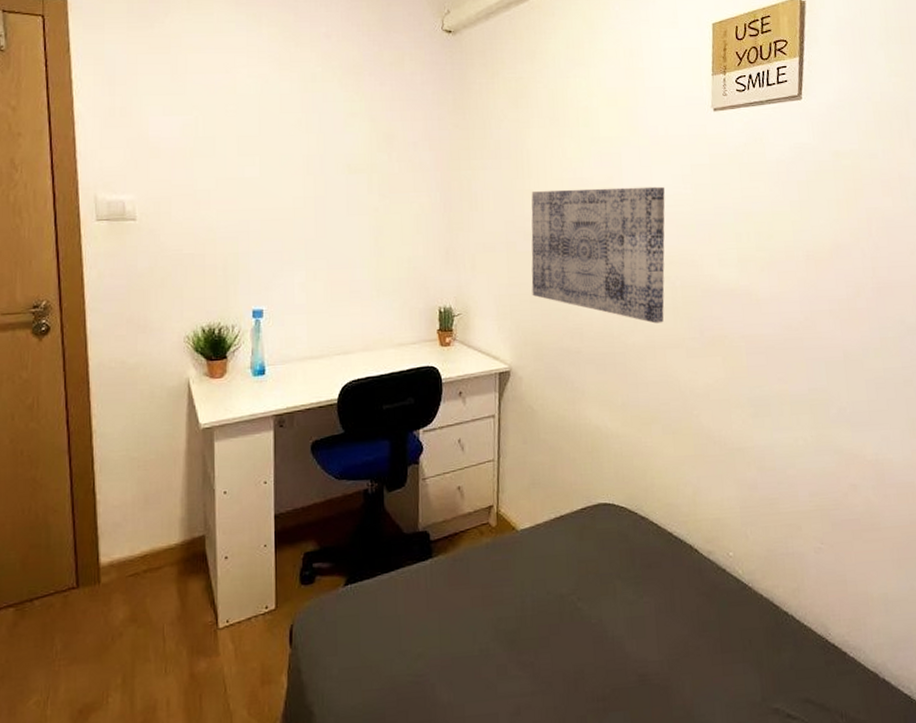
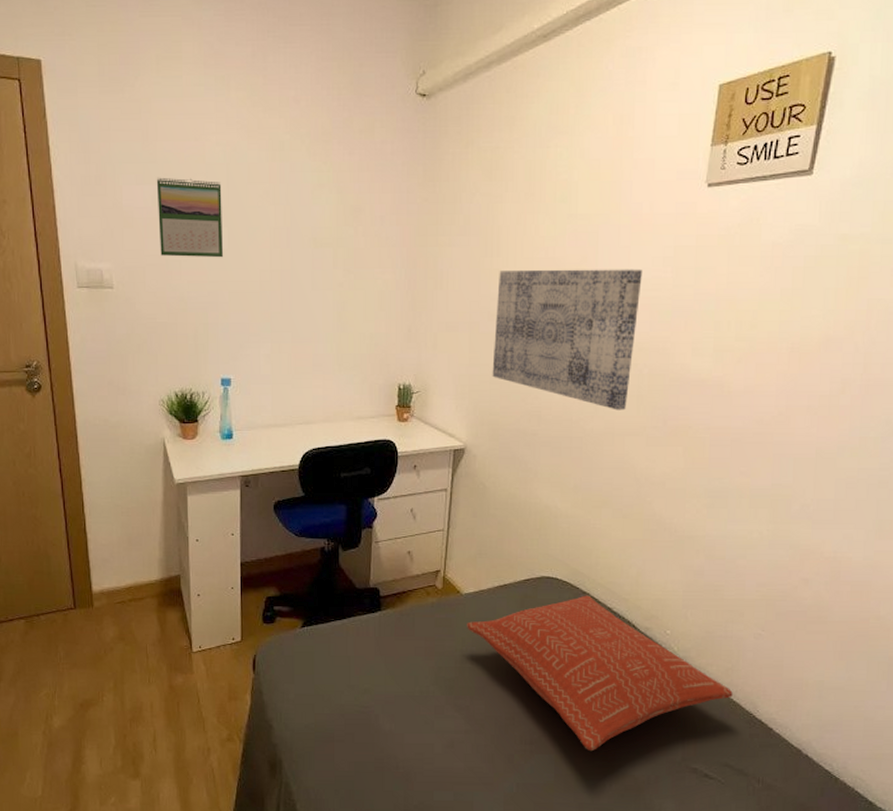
calendar: none [185,108,254,186] -> present [156,177,223,258]
pillow: none [525,520,803,701] -> present [467,595,733,750]

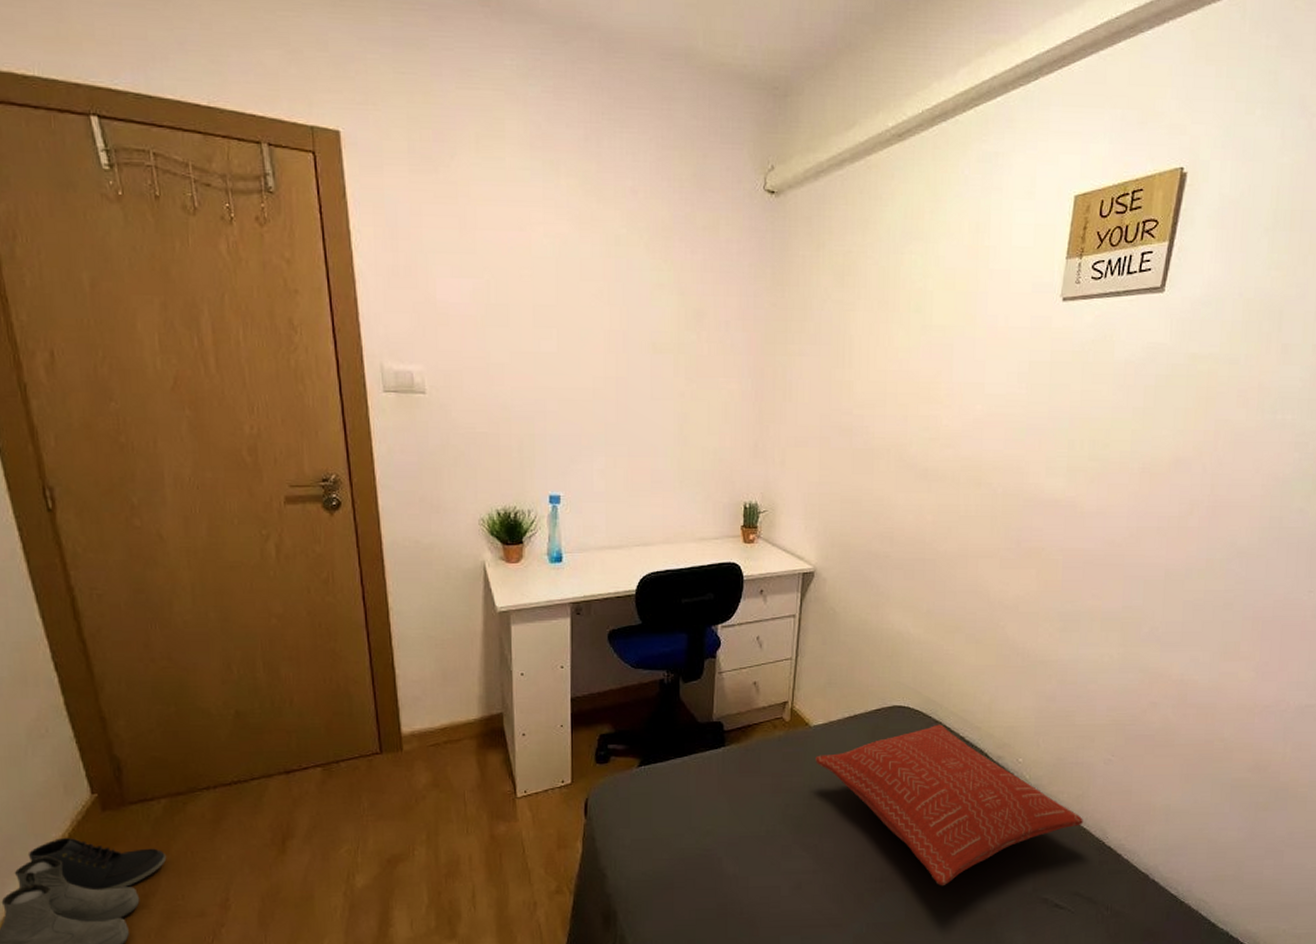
calendar: present [156,177,223,258] -> none [475,270,551,362]
wall art: present [492,269,642,410] -> none [843,382,997,531]

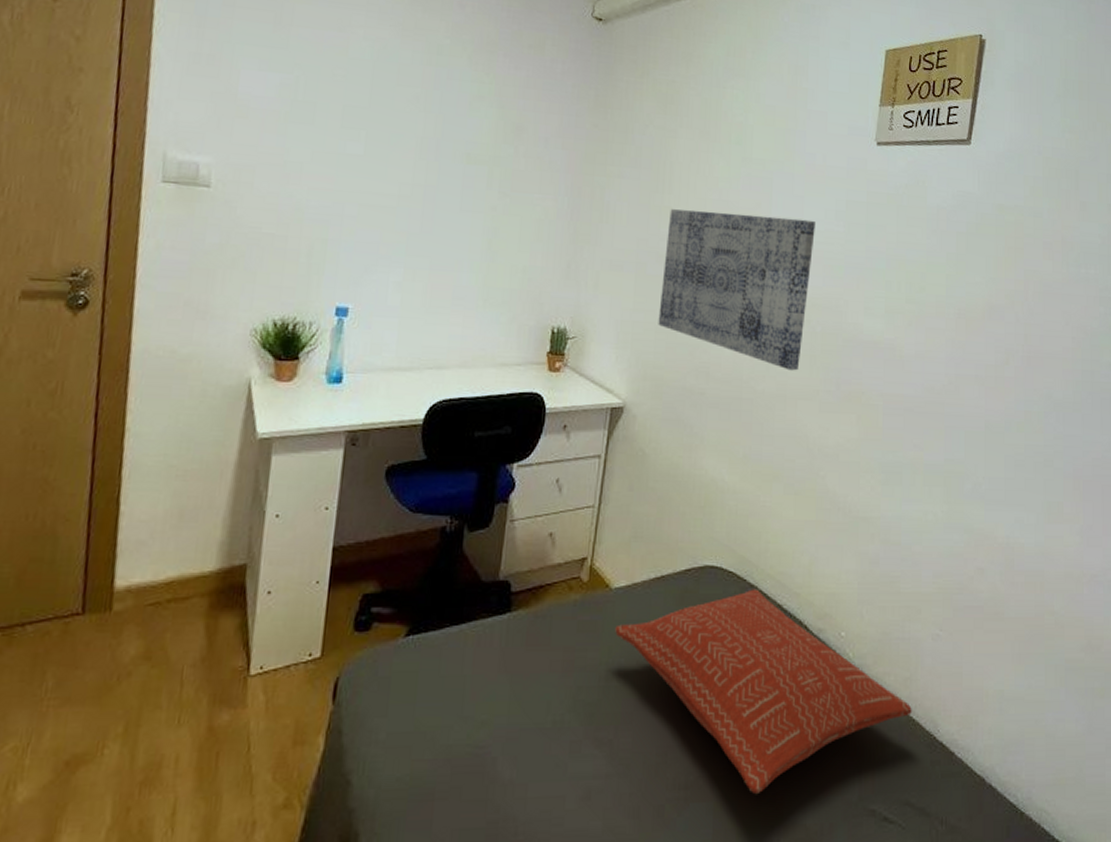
wall art: none [843,382,997,531] -> present [658,209,815,371]

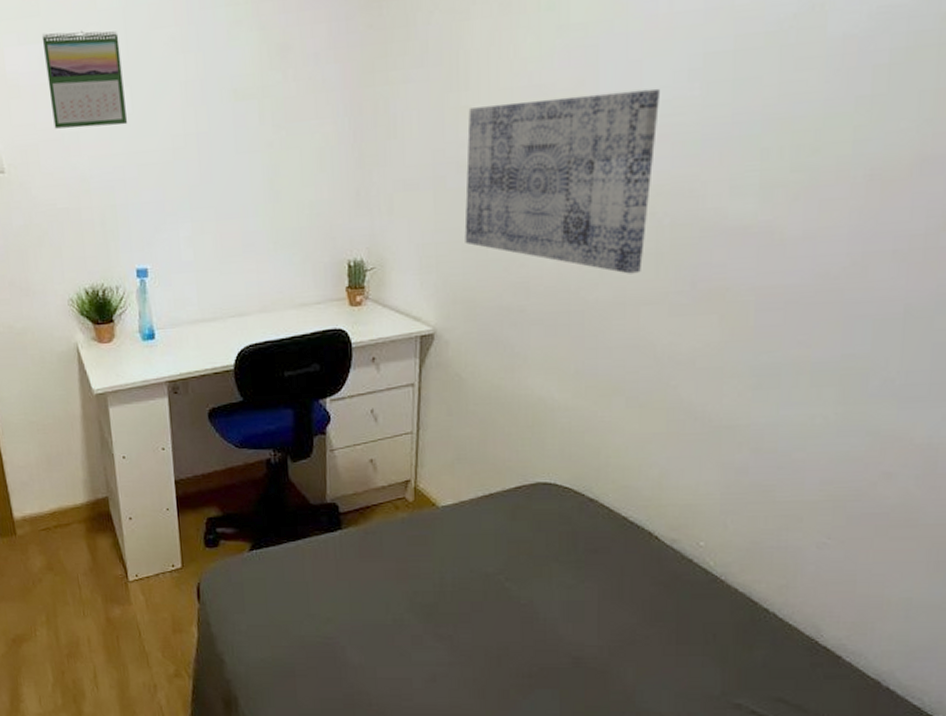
calendar: none [278,65,364,165] -> present [41,30,127,129]
pillow: present [615,589,912,793] -> none [446,503,788,684]

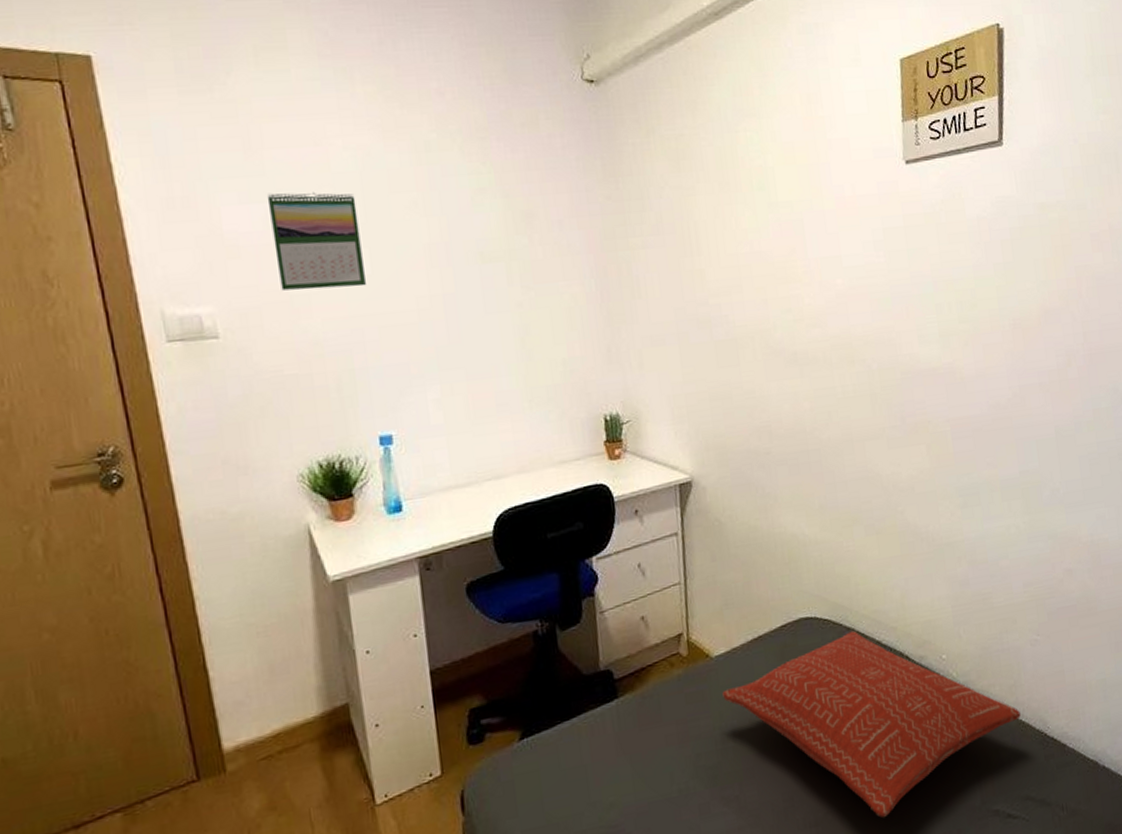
pillow: none [446,503,788,684] -> present [722,631,1021,818]
wall art: present [464,88,659,274] -> none [702,255,861,414]

